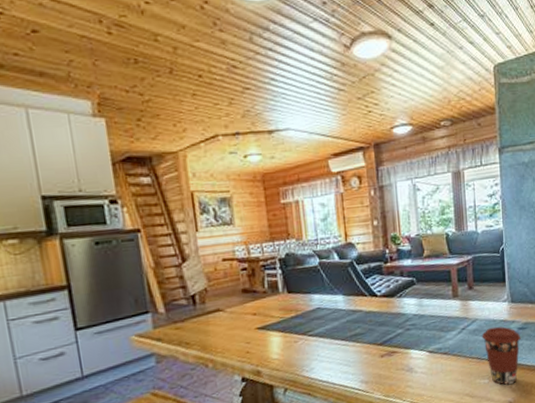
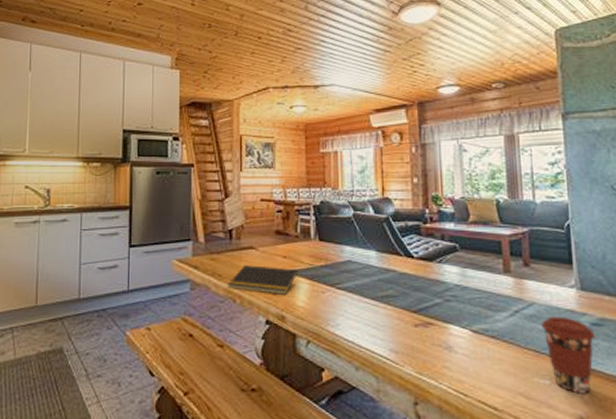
notepad: none [197,324,269,355] -> present [228,265,298,296]

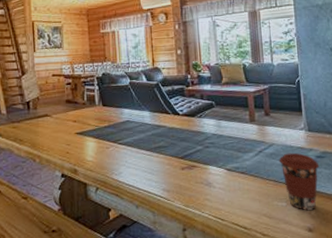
notepad: present [228,265,298,296] -> none [28,130,86,153]

